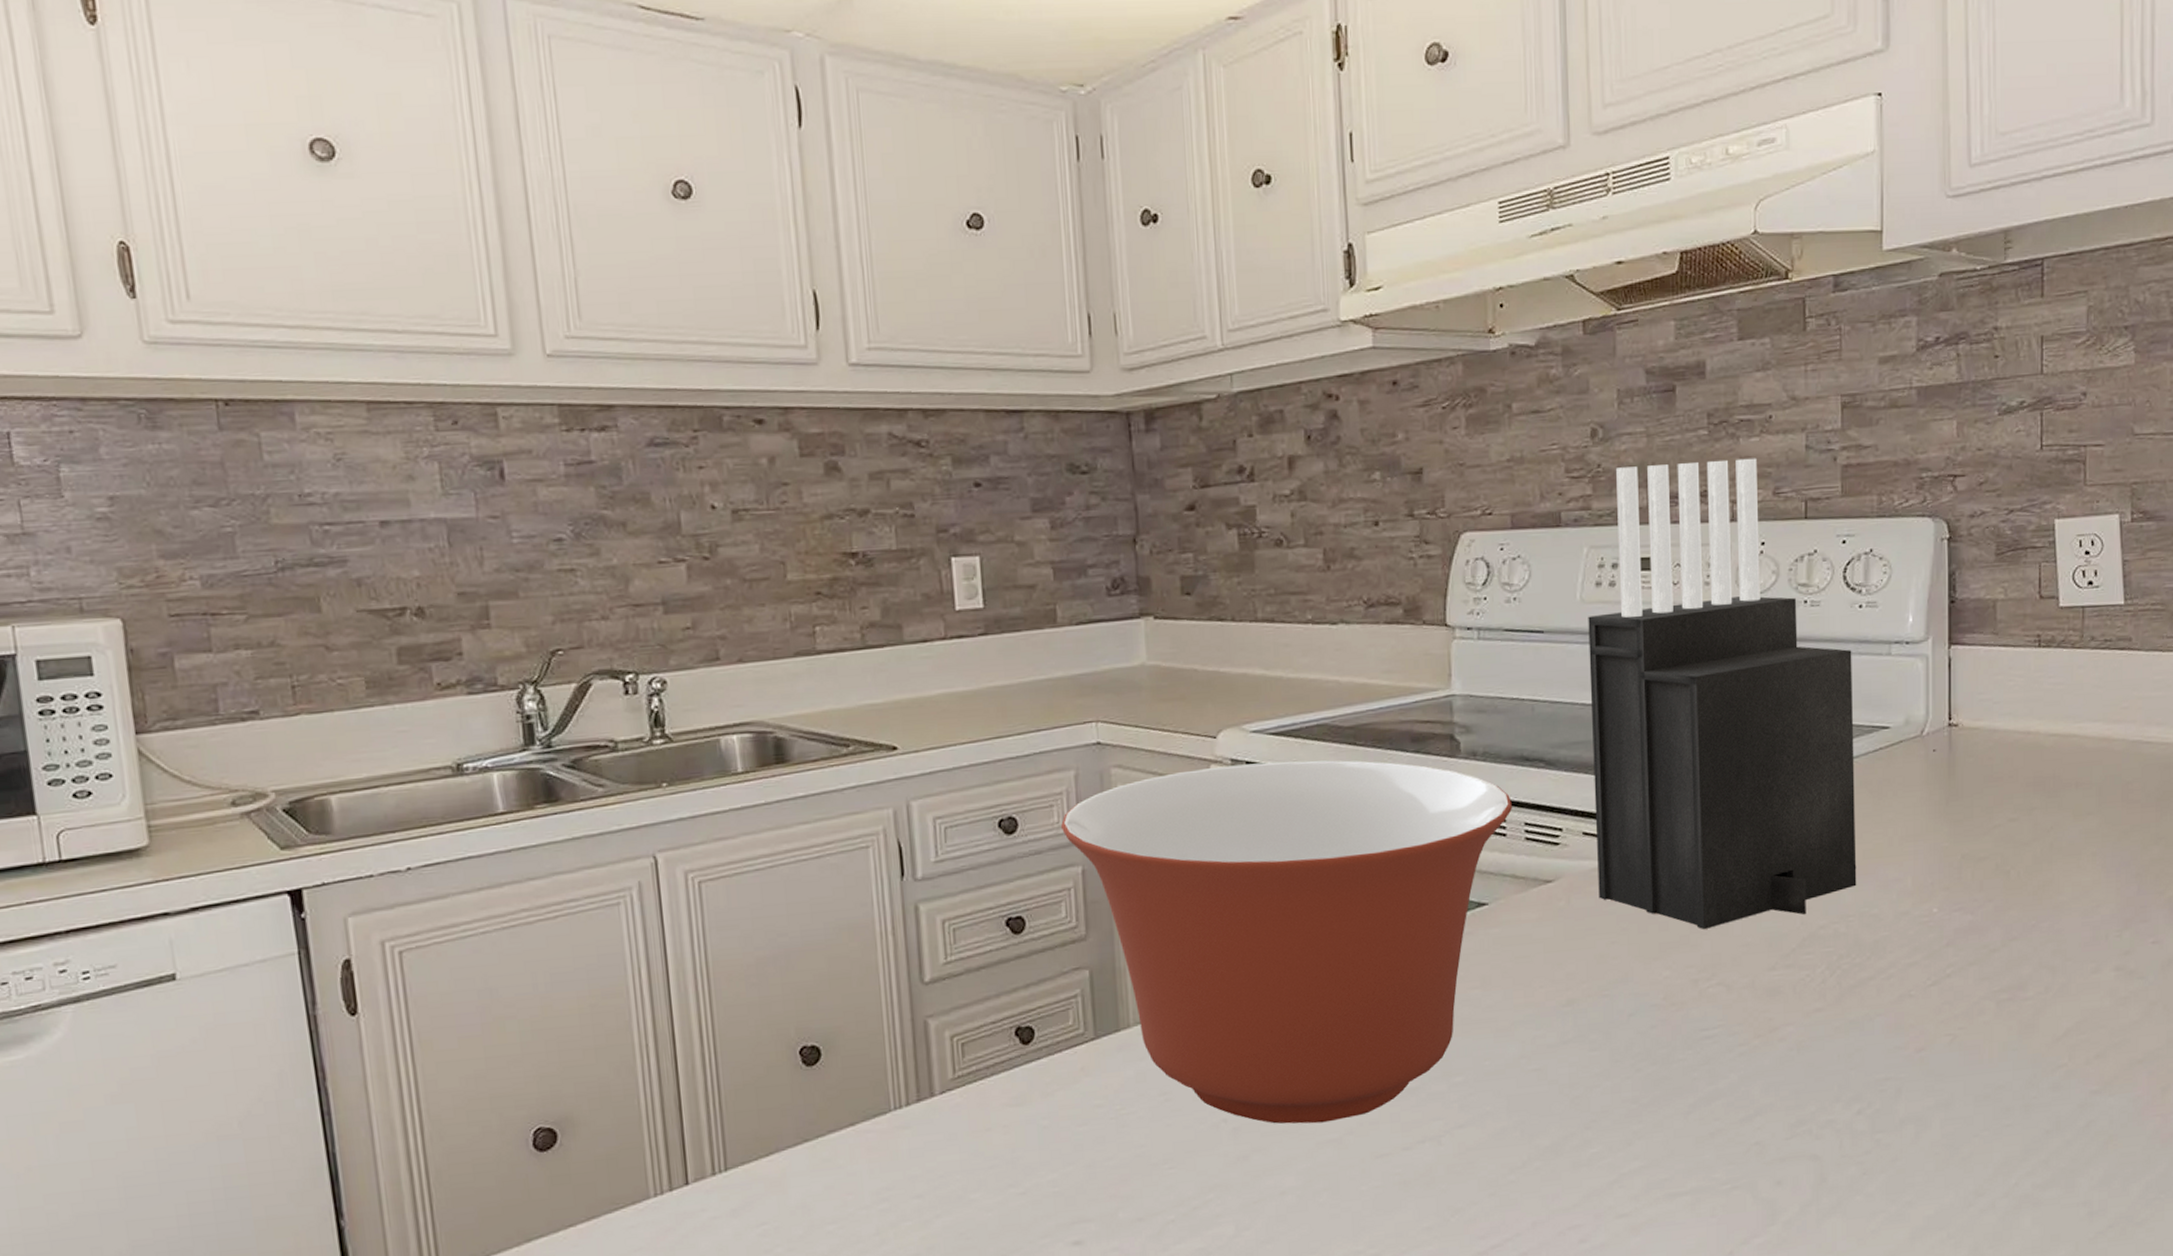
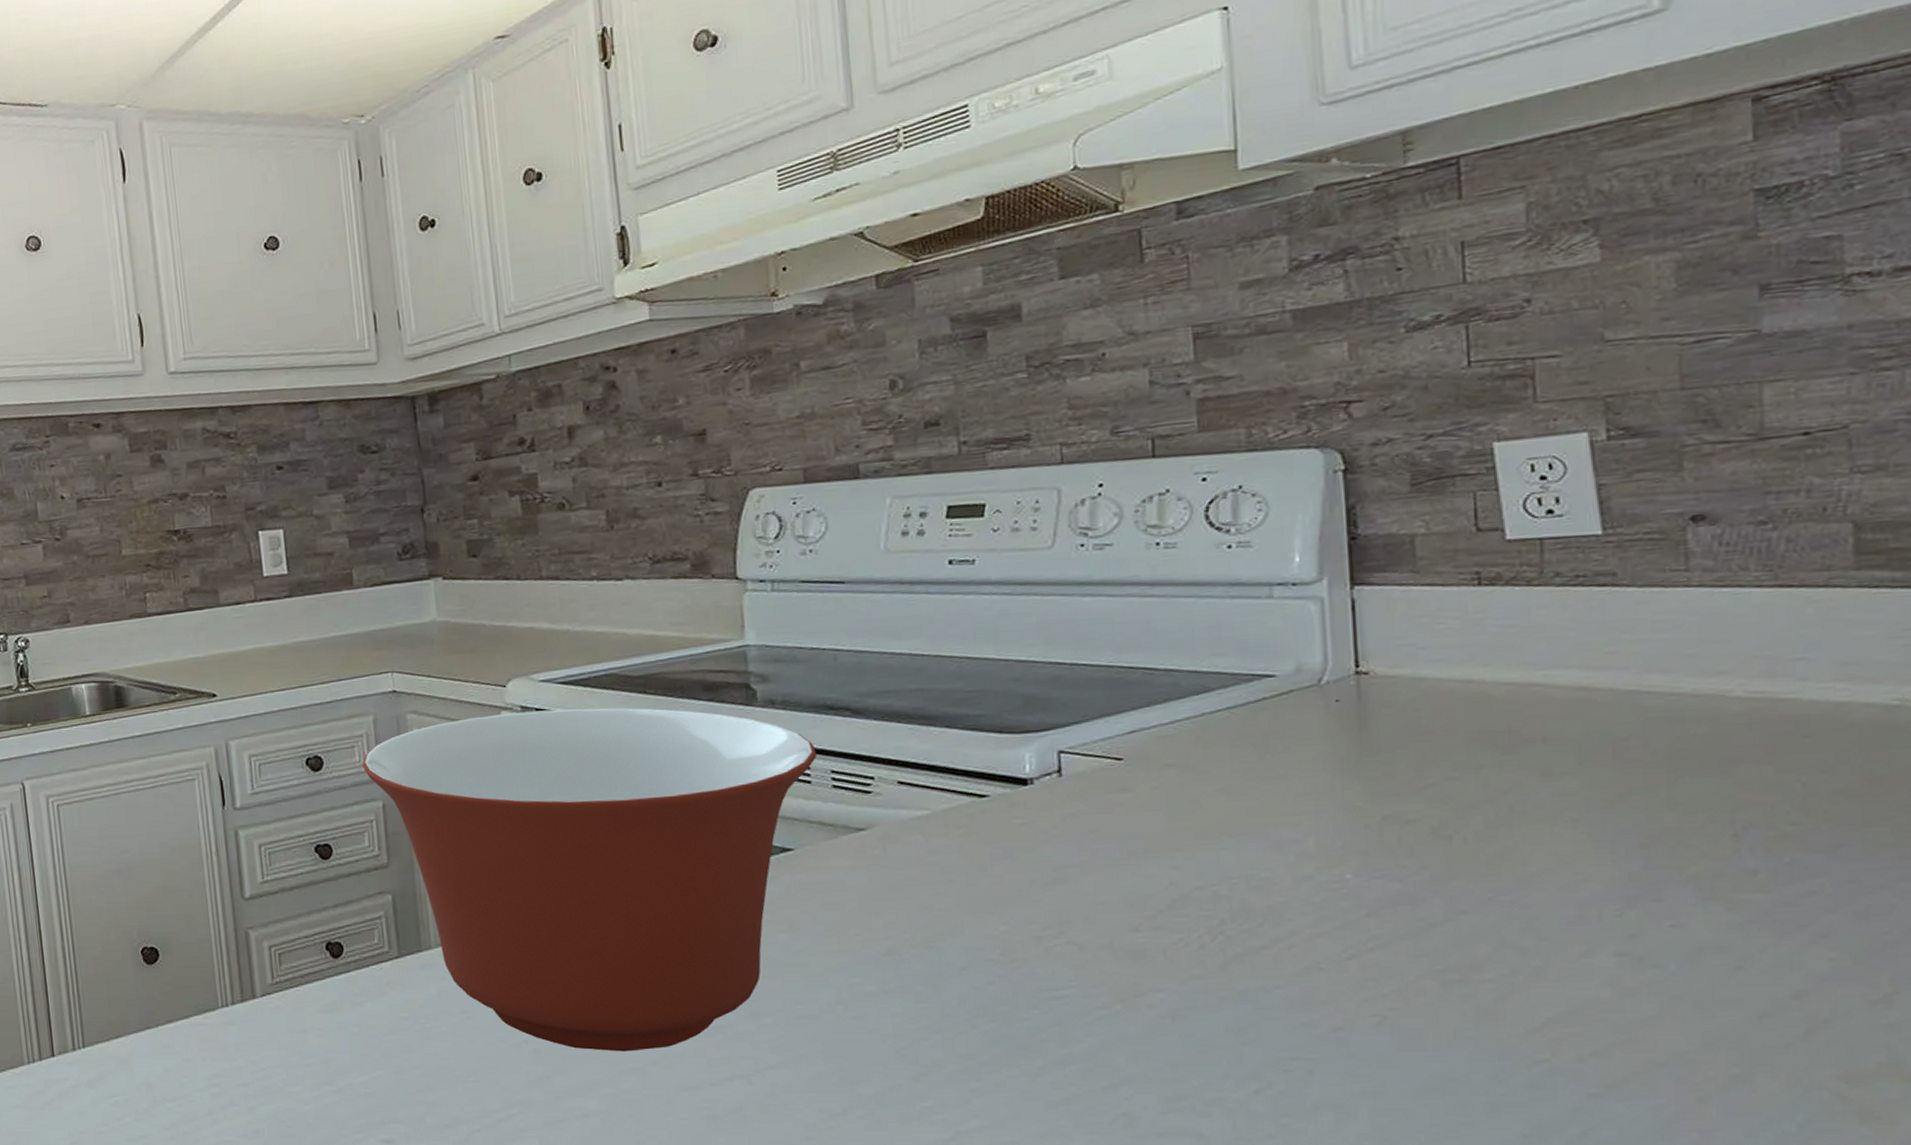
knife block: present [1588,458,1857,929] -> none [894,397,1241,885]

